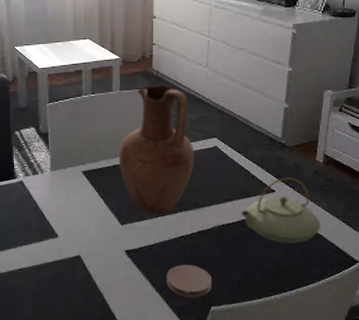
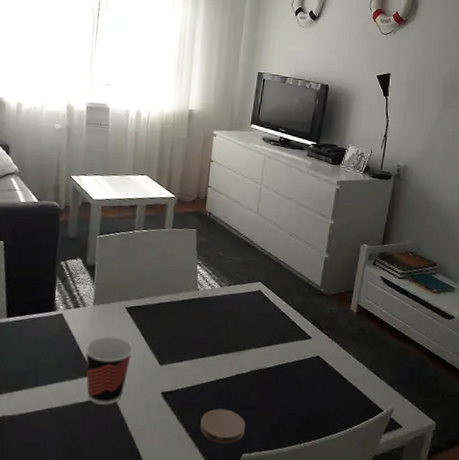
cup: none [48,200,93,264] -> present [85,336,133,405]
vase: present [118,84,195,215] -> none [164,226,239,356]
teapot: present [241,177,321,244] -> none [278,324,351,391]

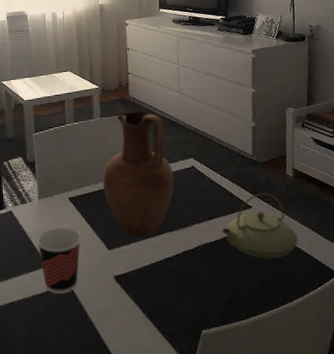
vase: none [164,226,239,356] -> present [102,110,174,238]
coaster: present [200,408,246,444] -> none [155,287,201,322]
teapot: none [278,324,351,391] -> present [222,192,298,259]

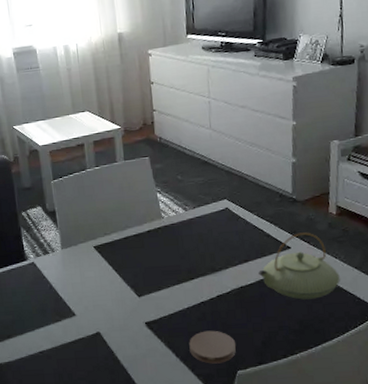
cup: present [37,227,81,294] -> none [62,276,109,342]
vase: present [102,110,174,238] -> none [128,150,207,284]
coaster: none [155,287,201,322] -> present [189,330,237,364]

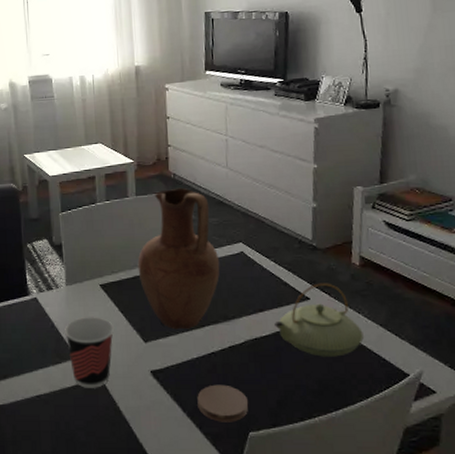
cup: none [62,276,109,342] -> present [65,317,114,388]
vase: none [128,150,207,284] -> present [137,187,220,330]

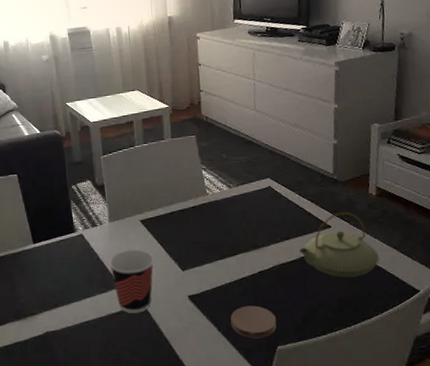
vase: present [137,187,220,330] -> none [174,129,250,259]

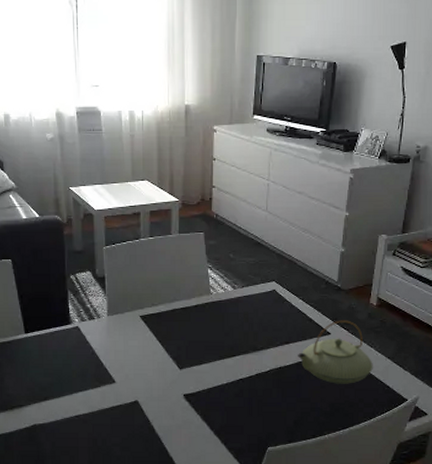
cup: present [109,249,154,313] -> none [105,345,151,409]
coaster: present [230,305,277,339] -> none [224,407,269,439]

